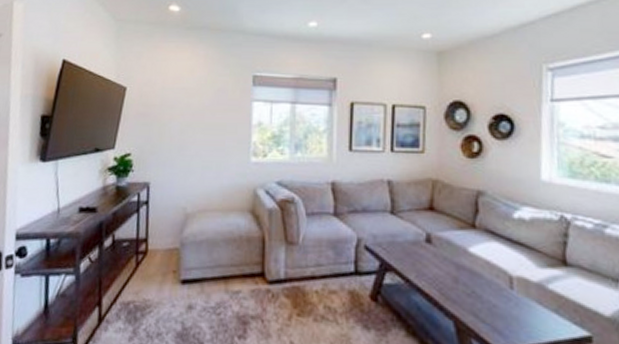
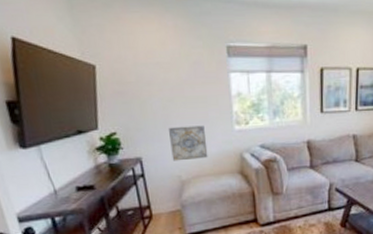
wall art: none [180,152,220,191] -> present [169,125,208,161]

